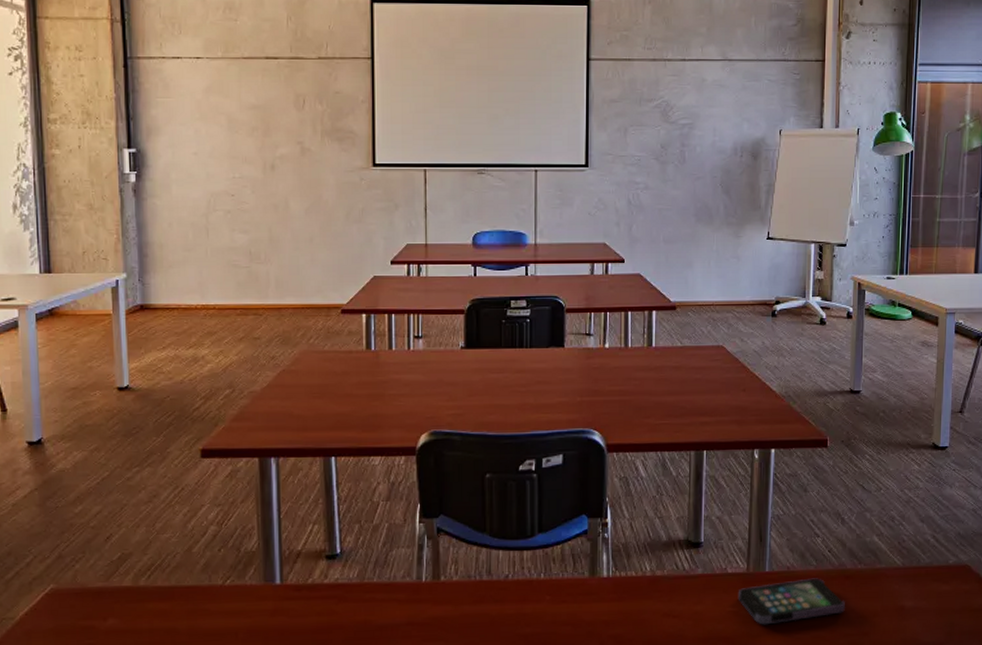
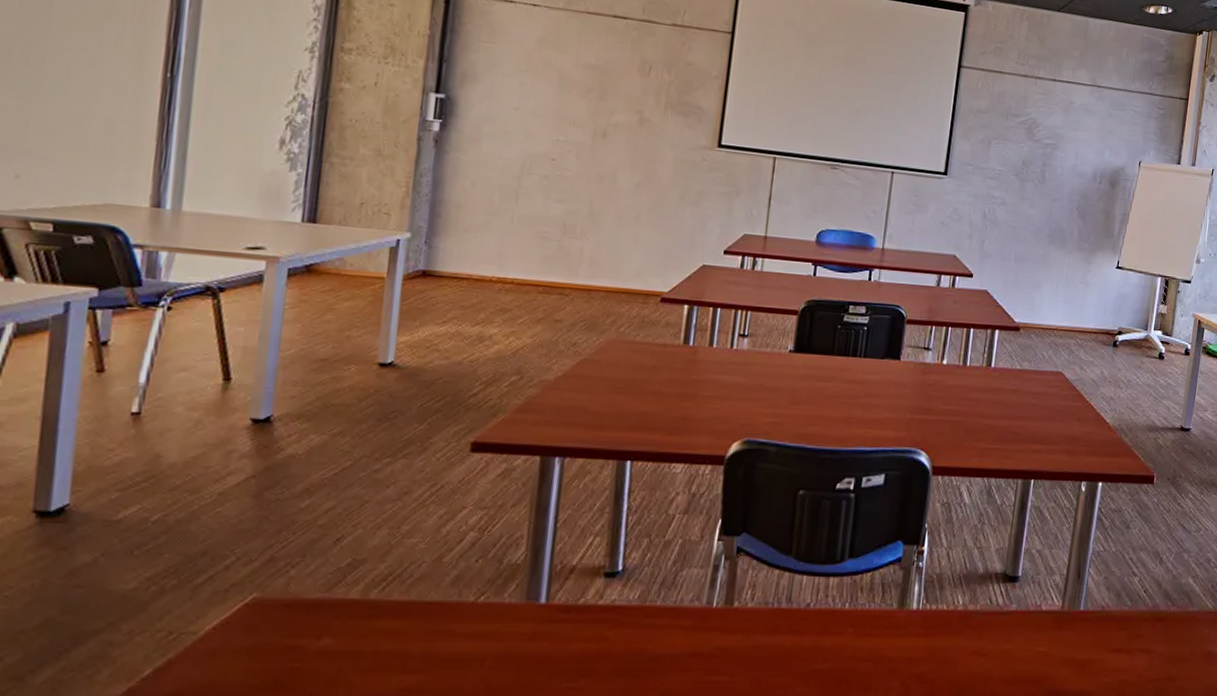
smartphone: present [738,578,846,625] -> none [1049,619,1156,667]

